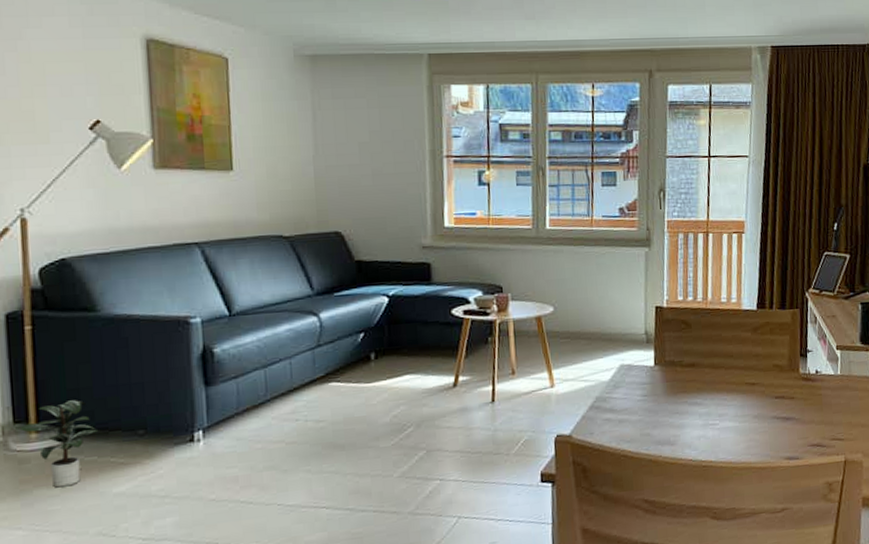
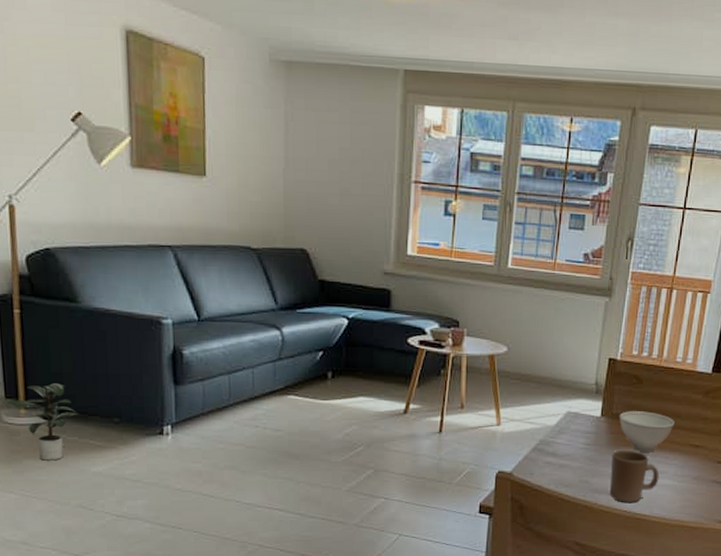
mug: none [670,396,720,451] -> present [609,449,659,502]
bowl: none [672,355,728,397] -> present [619,411,675,452]

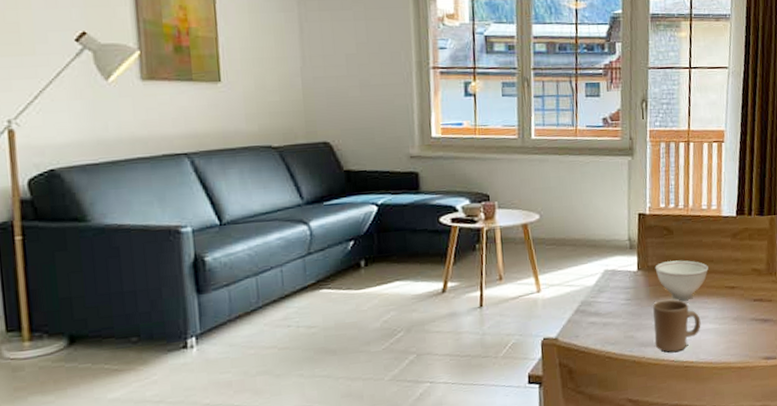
potted plant: present [10,383,82,461] -> none [12,308,96,395]

